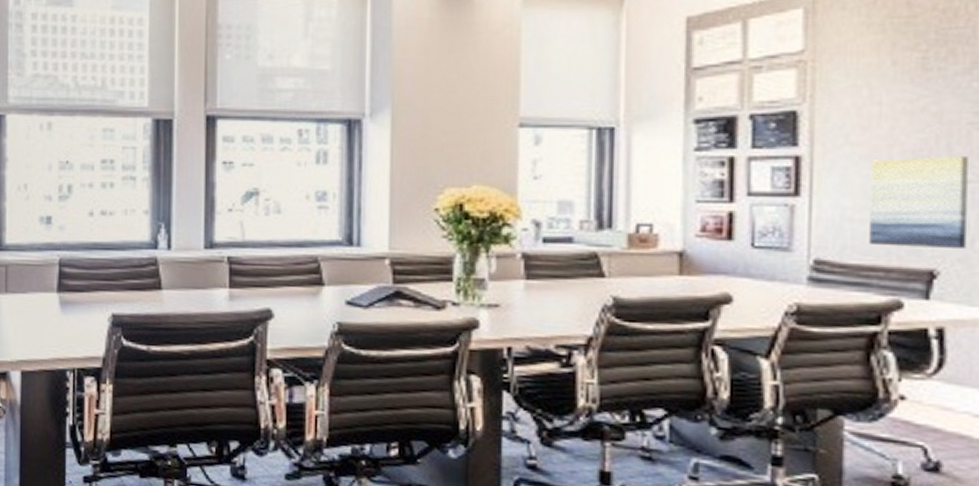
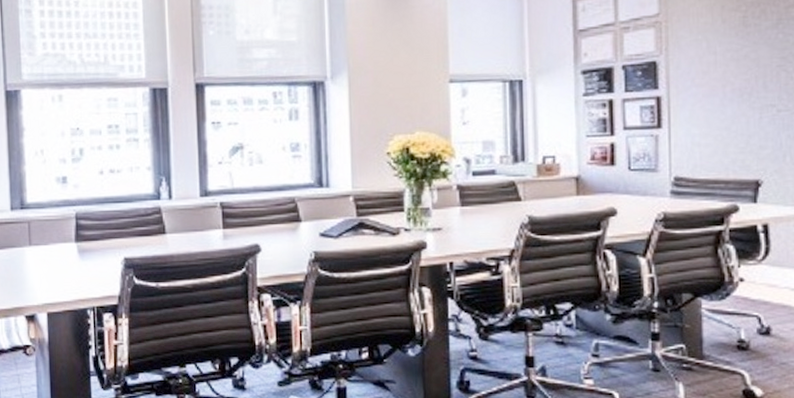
wall art: present [869,156,968,248] -> none [710,92,781,164]

